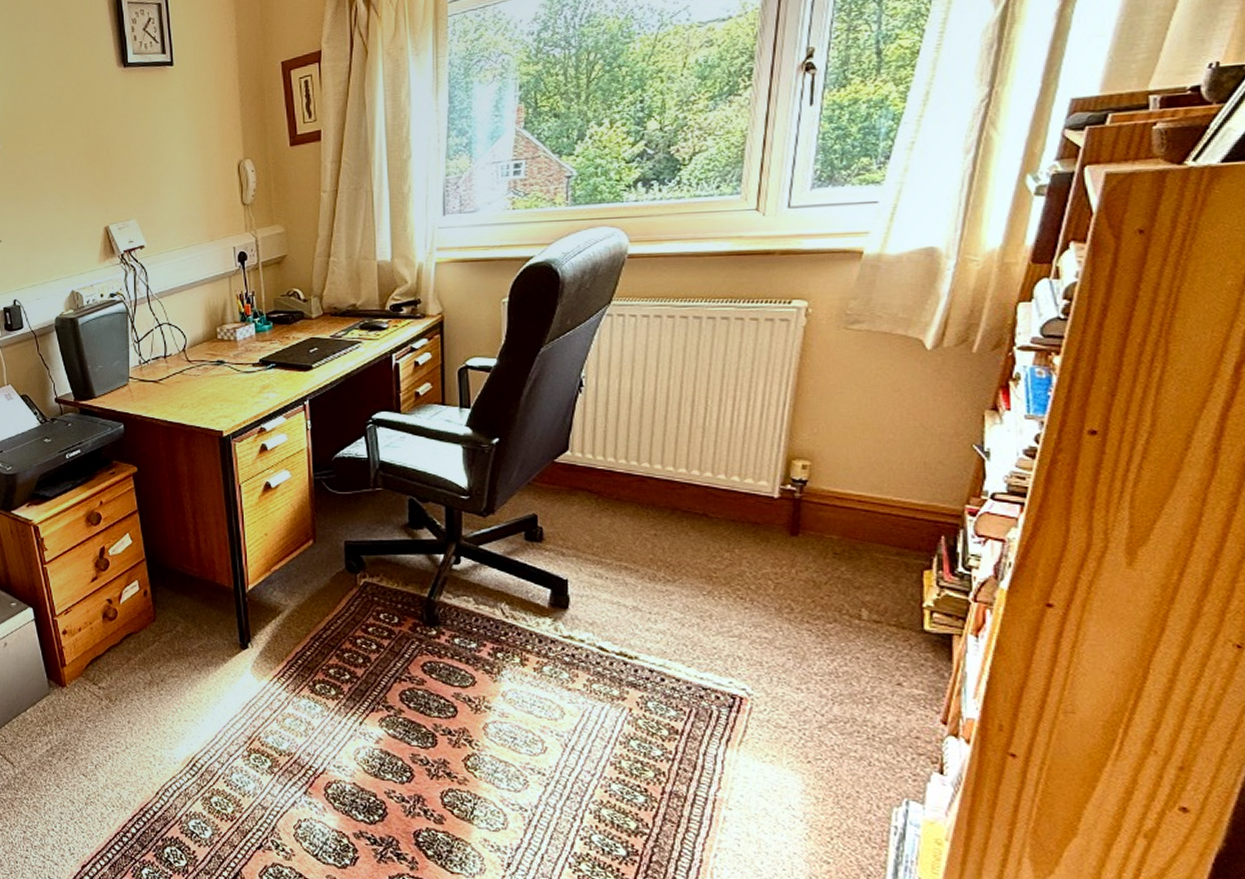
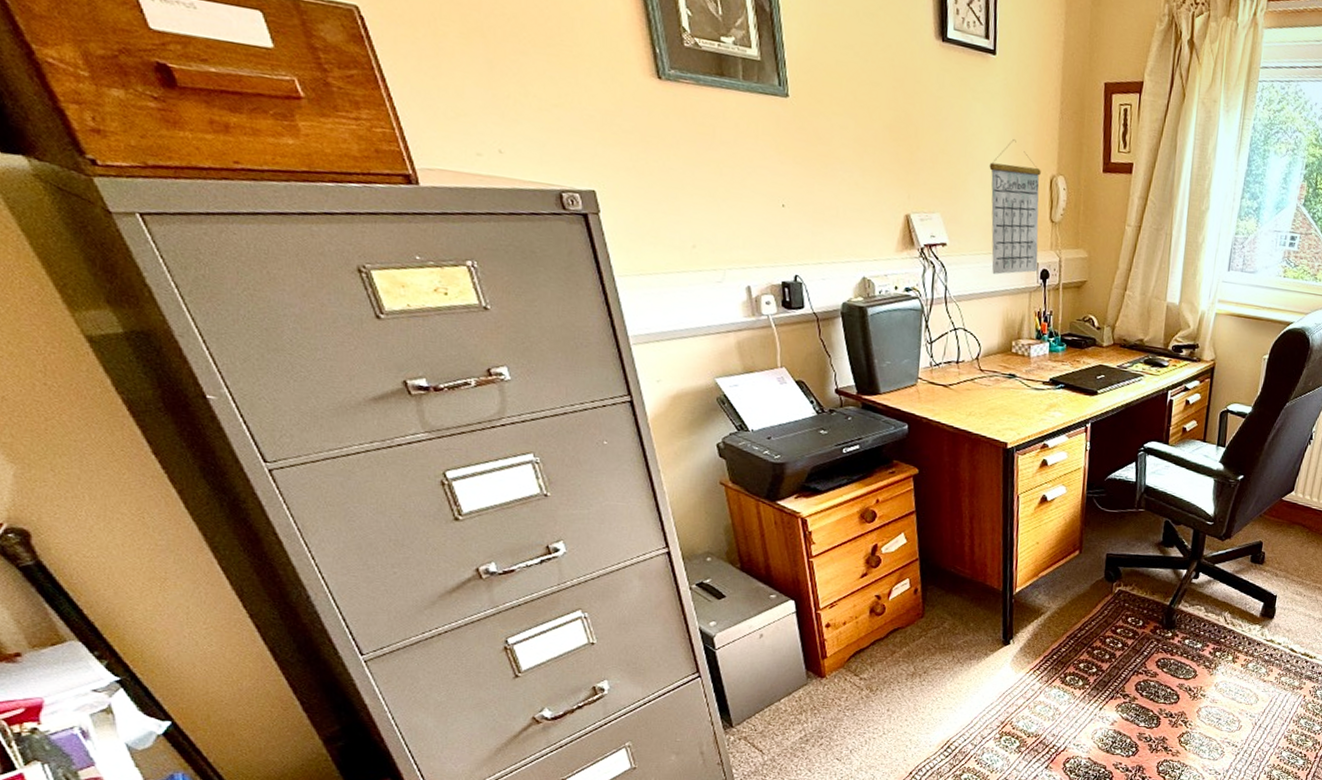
calendar: none [177,136,235,266] -> present [989,139,1041,275]

